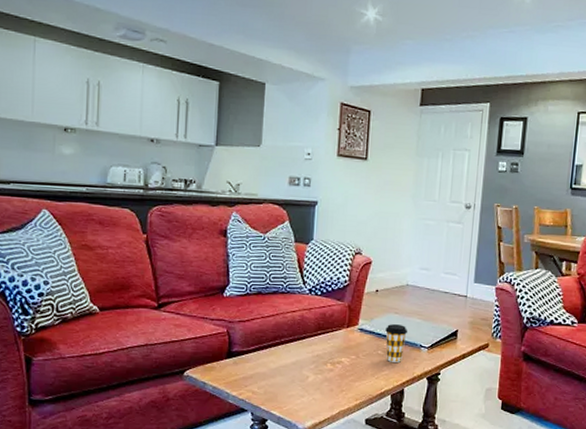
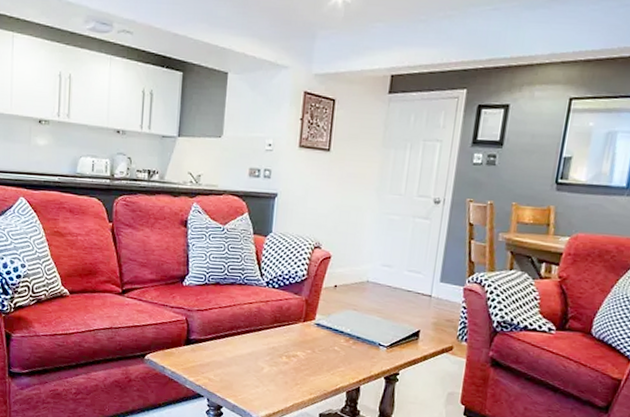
coffee cup: present [385,324,408,363] -> none [342,320,367,360]

